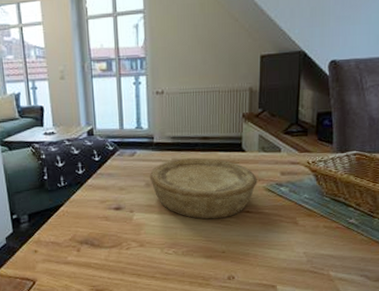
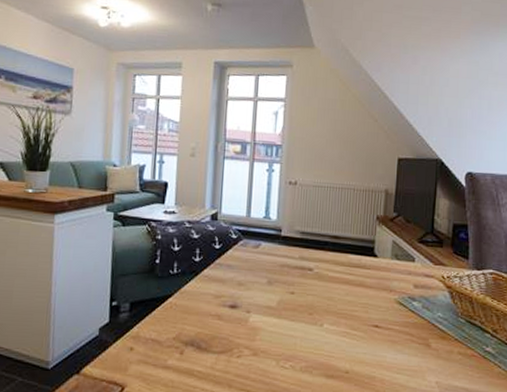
bowl: present [149,157,257,220] -> none [272,257,389,331]

